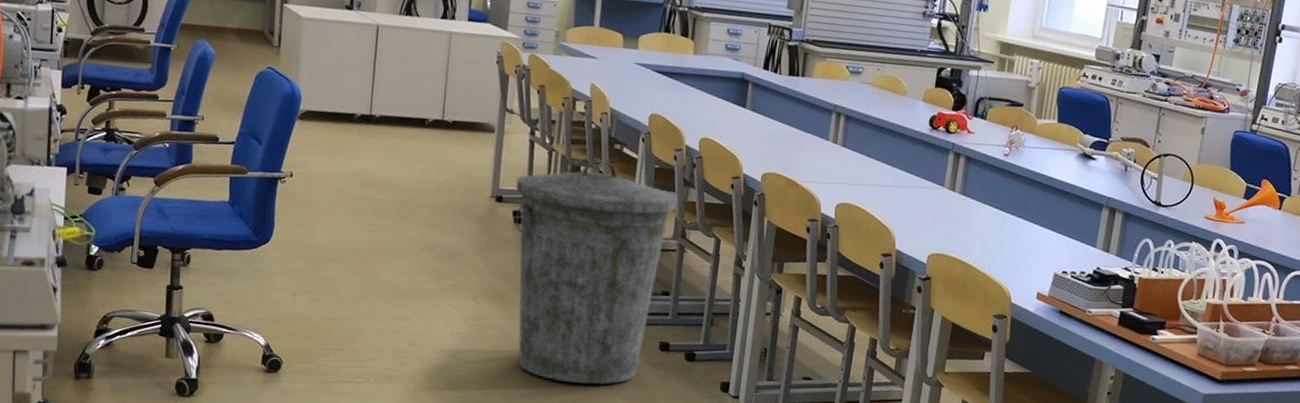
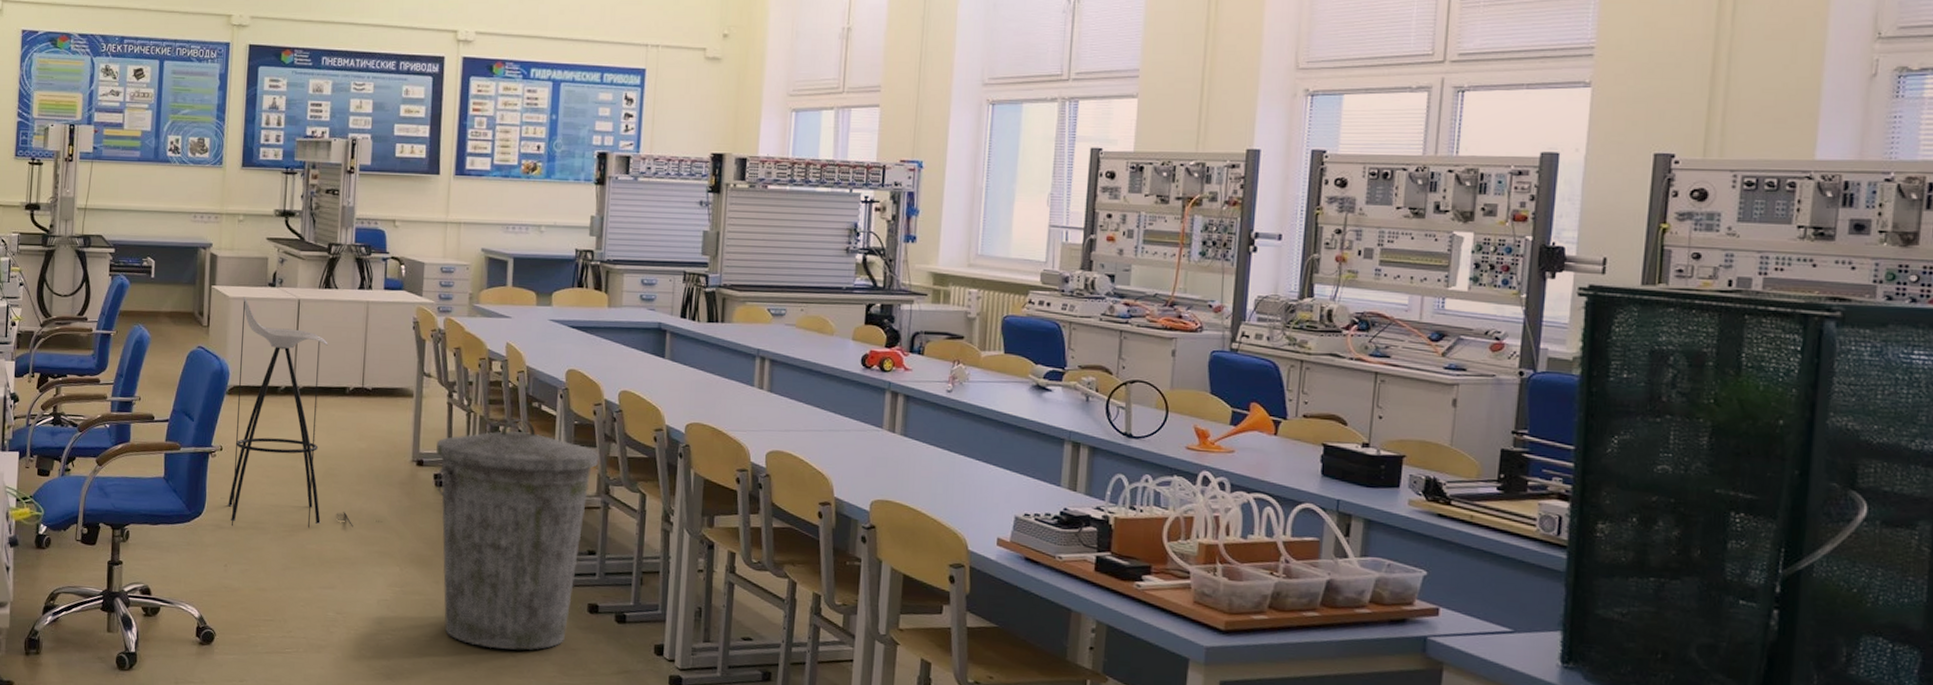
stool: none [290,18,458,261] -> present [220,297,382,528]

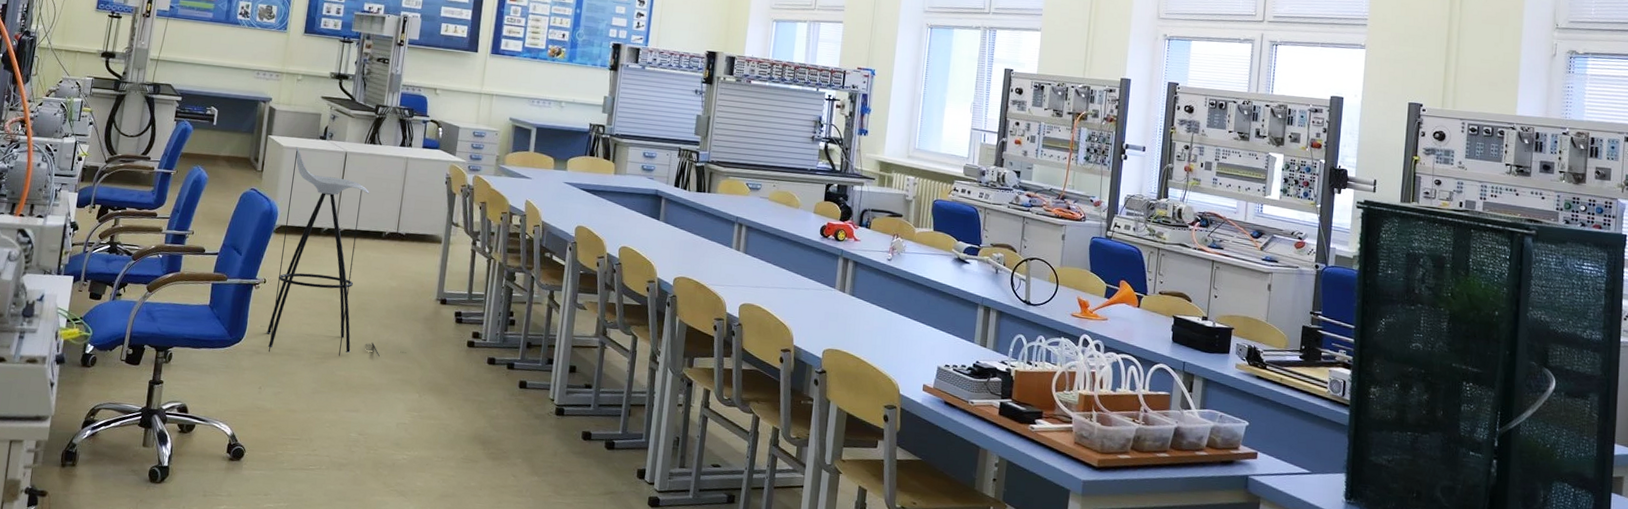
trash can: present [436,419,599,650] -> none [455,266,600,472]

